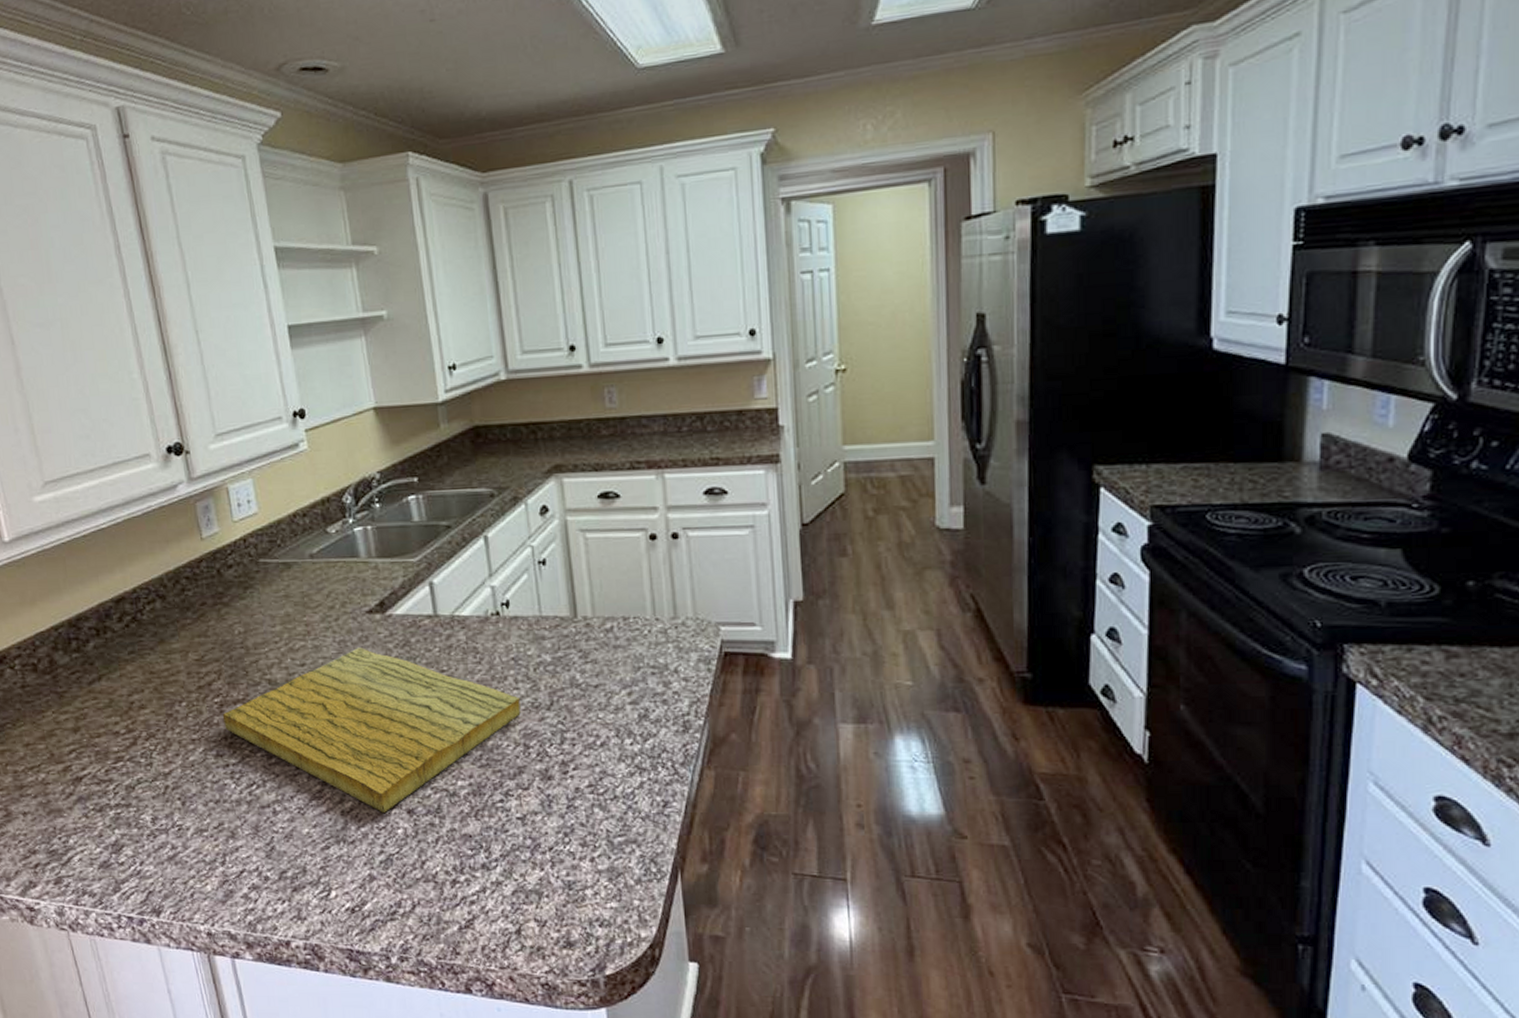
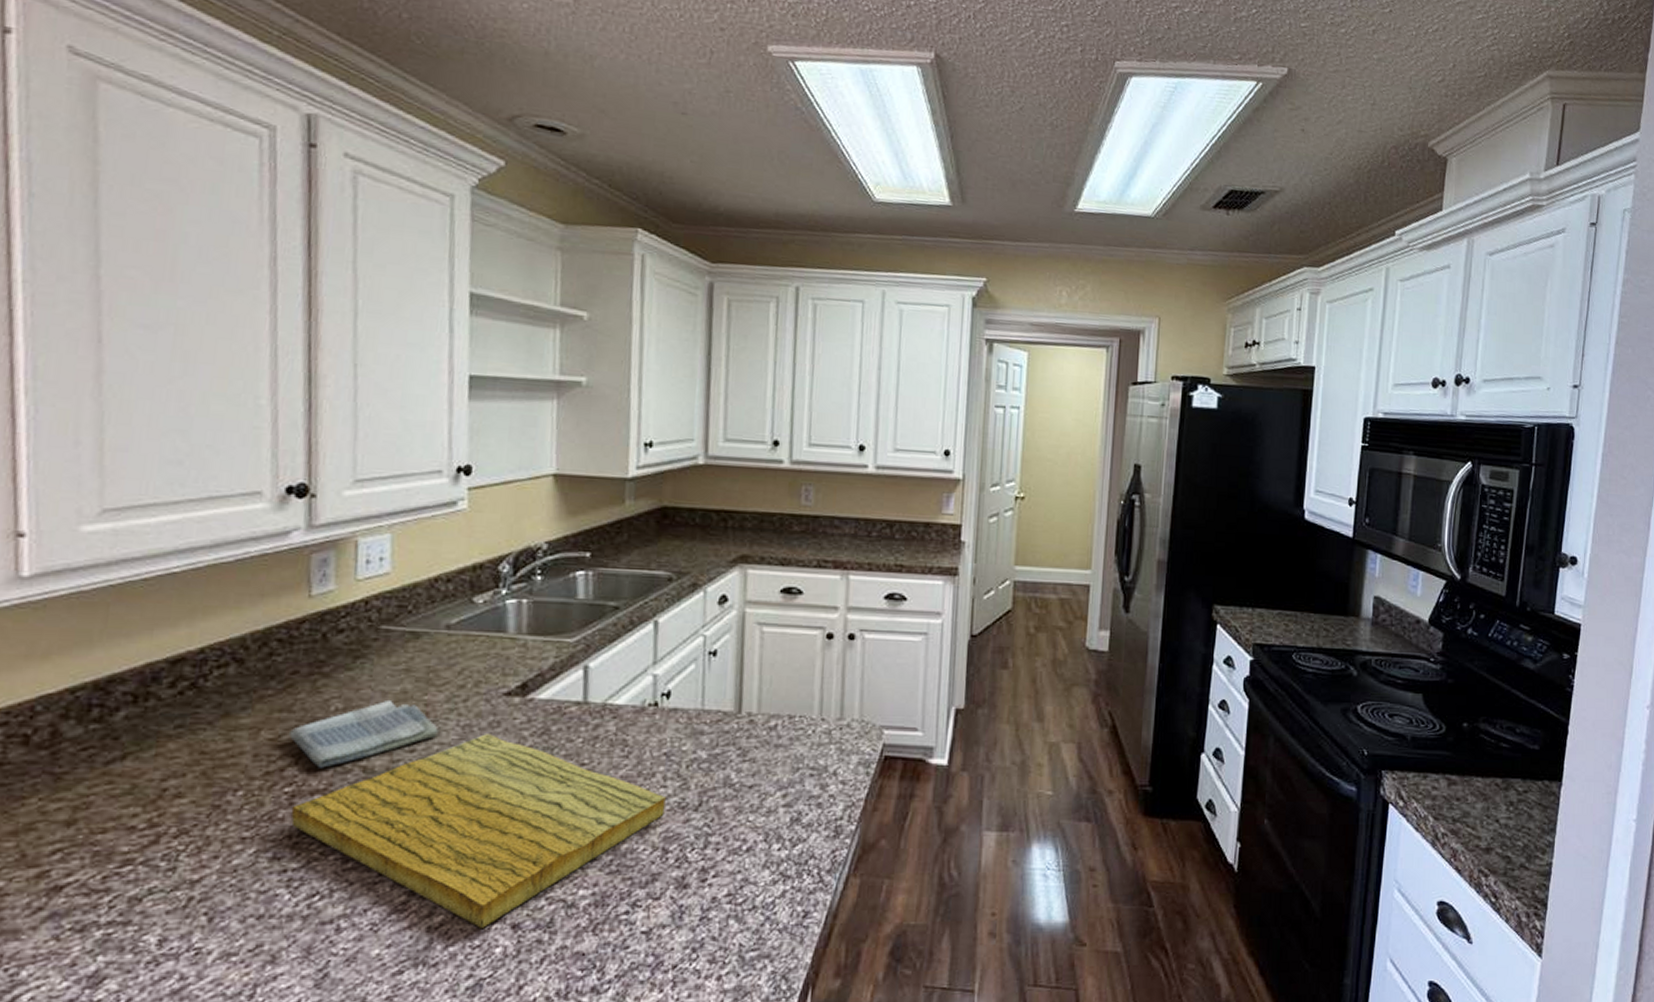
dish towel: none [208,622,320,682] -> present [288,699,438,768]

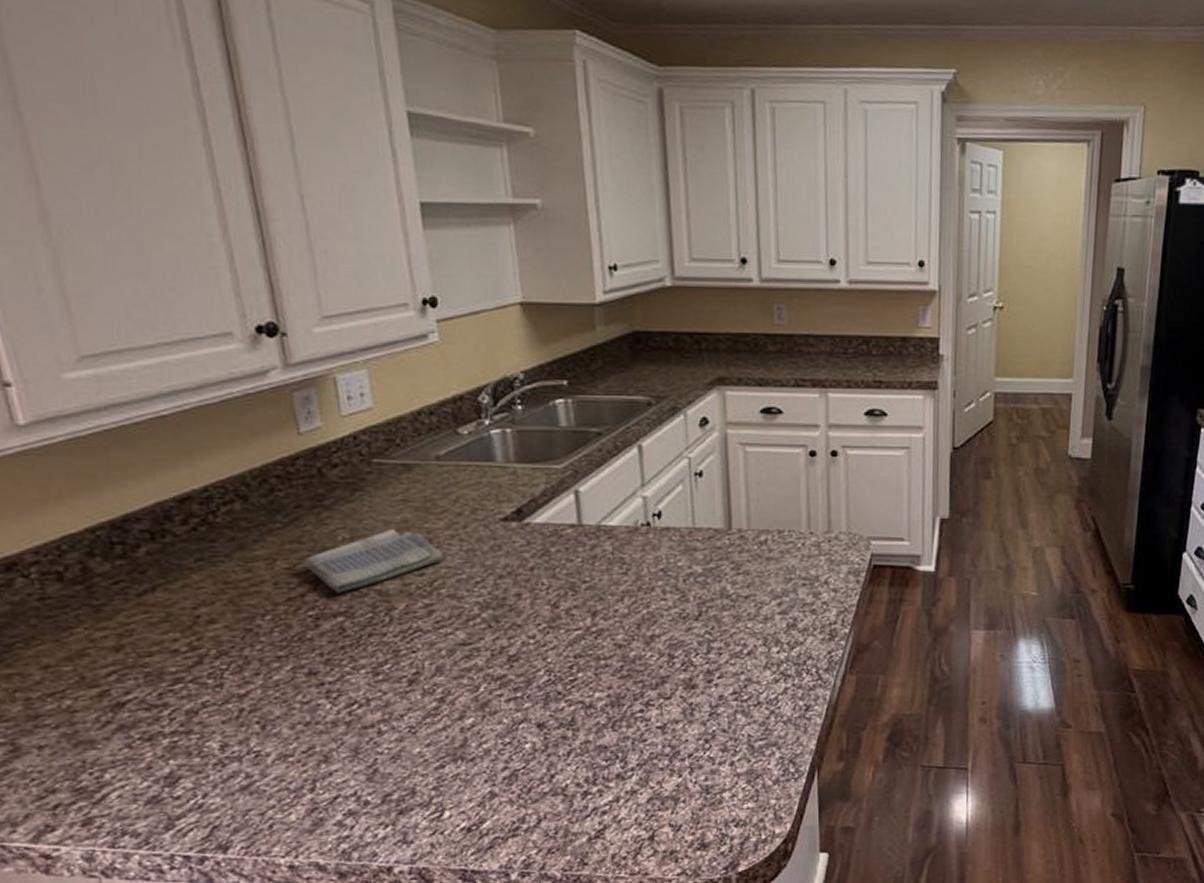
cutting board: present [290,732,666,928] -> none [318,555,667,728]

